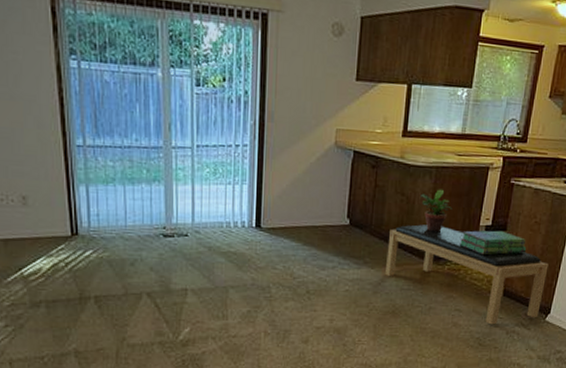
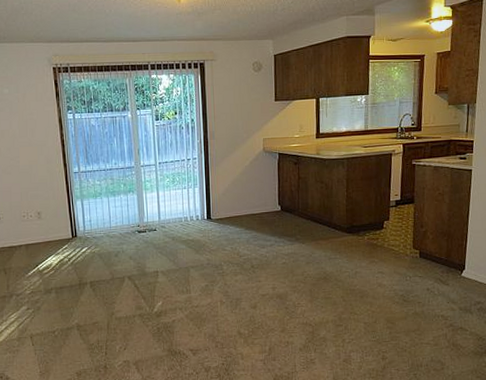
bench: present [385,224,549,325] -> none [314,204,457,283]
potted plant: present [420,189,453,231] -> none [337,175,365,209]
stack of books: present [459,230,527,255] -> none [374,203,435,224]

